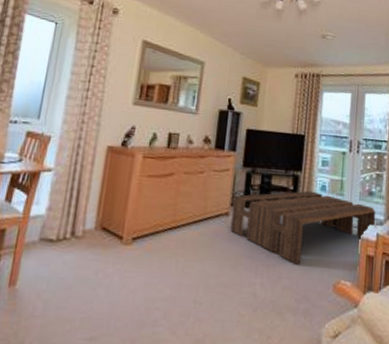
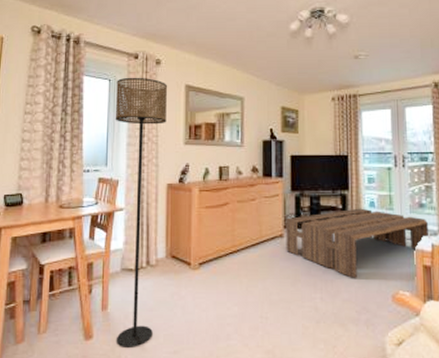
floor lamp: none [20,23,123,333] -> present [115,77,168,349]

